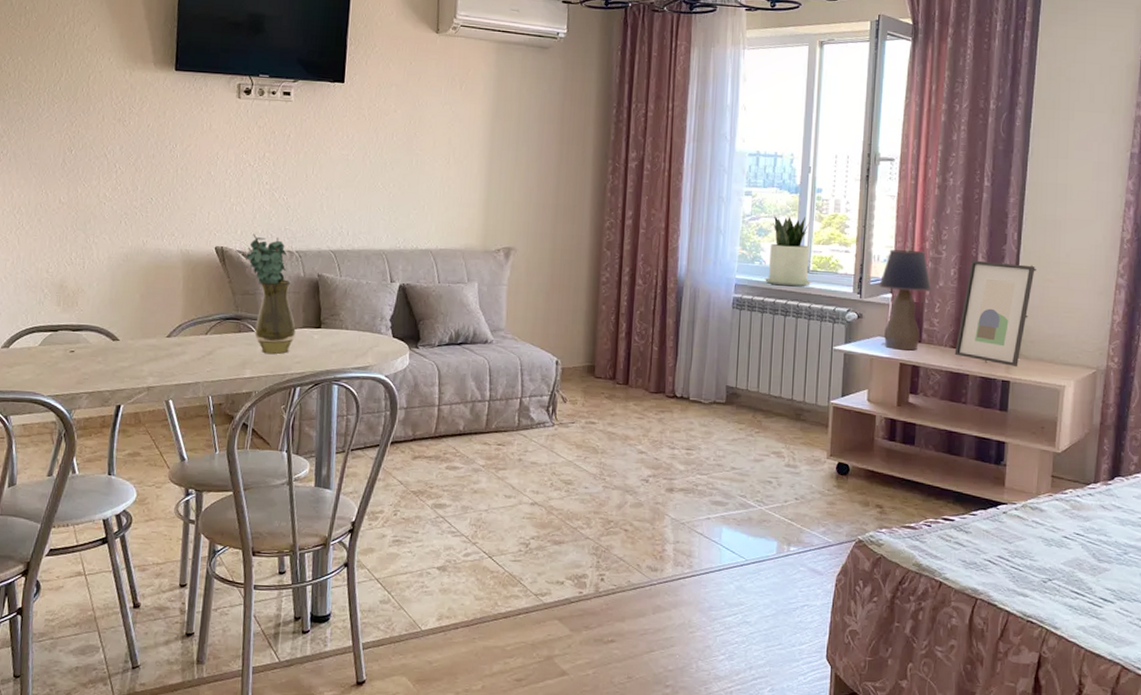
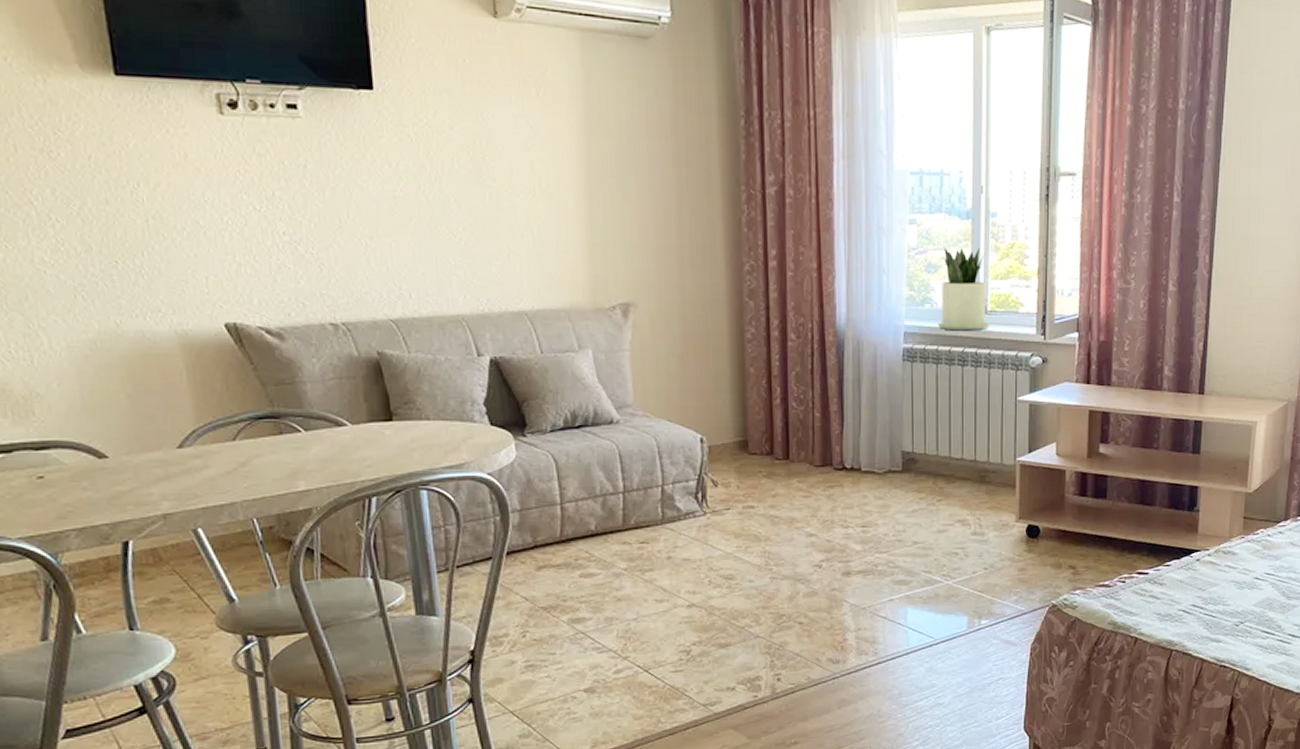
vase: present [246,233,296,354] -> none [272,303,359,458]
table lamp: present [878,248,932,351] -> none [1063,279,1121,396]
picture frame: present [954,260,1036,366] -> none [1145,289,1229,404]

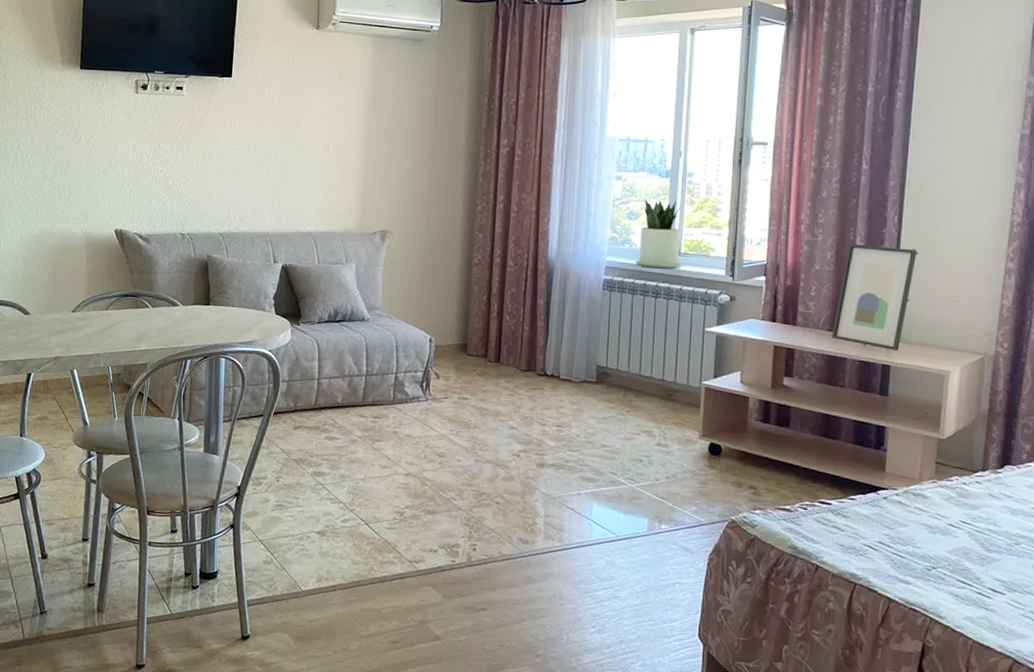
picture frame: none [1145,289,1229,404] -> present [831,243,919,351]

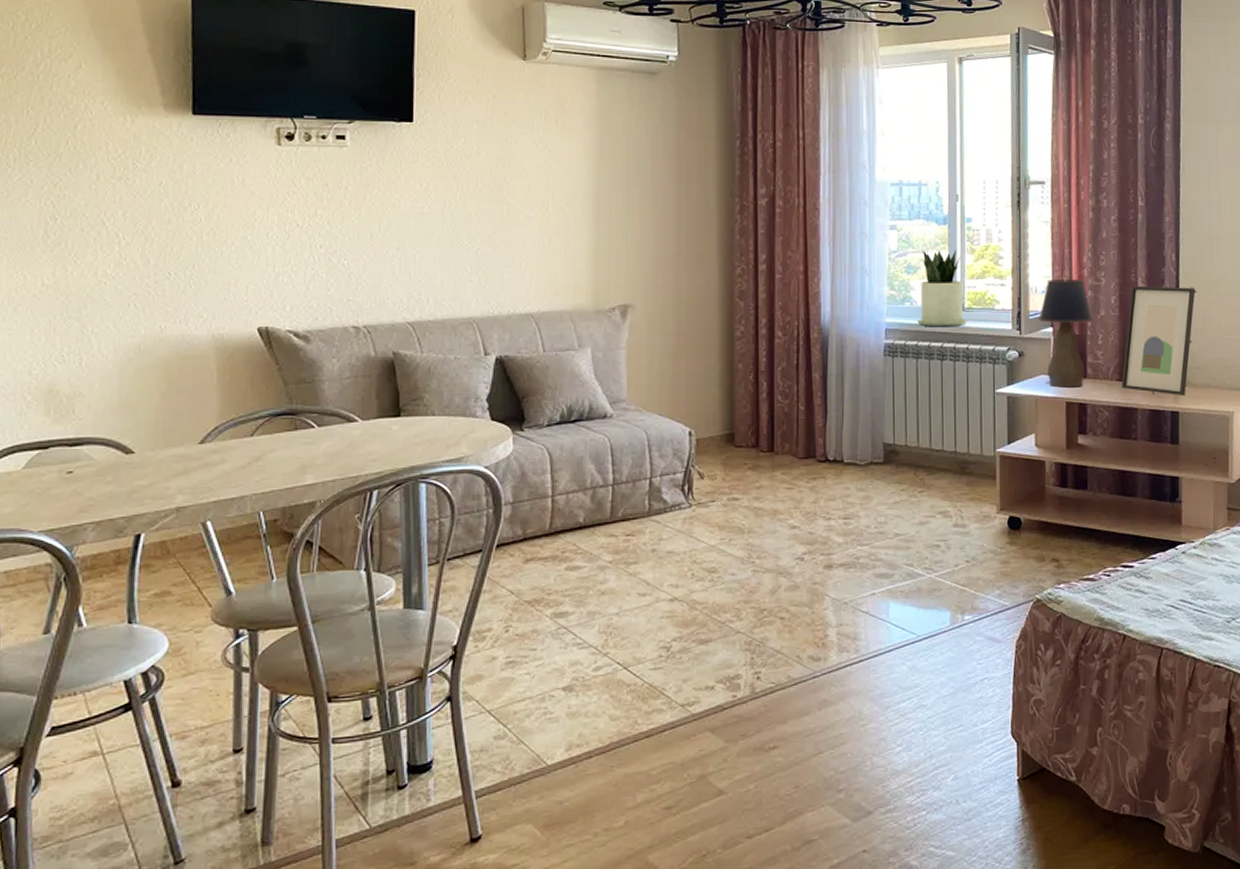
table lamp: none [751,231,808,334] -> present [1037,277,1094,388]

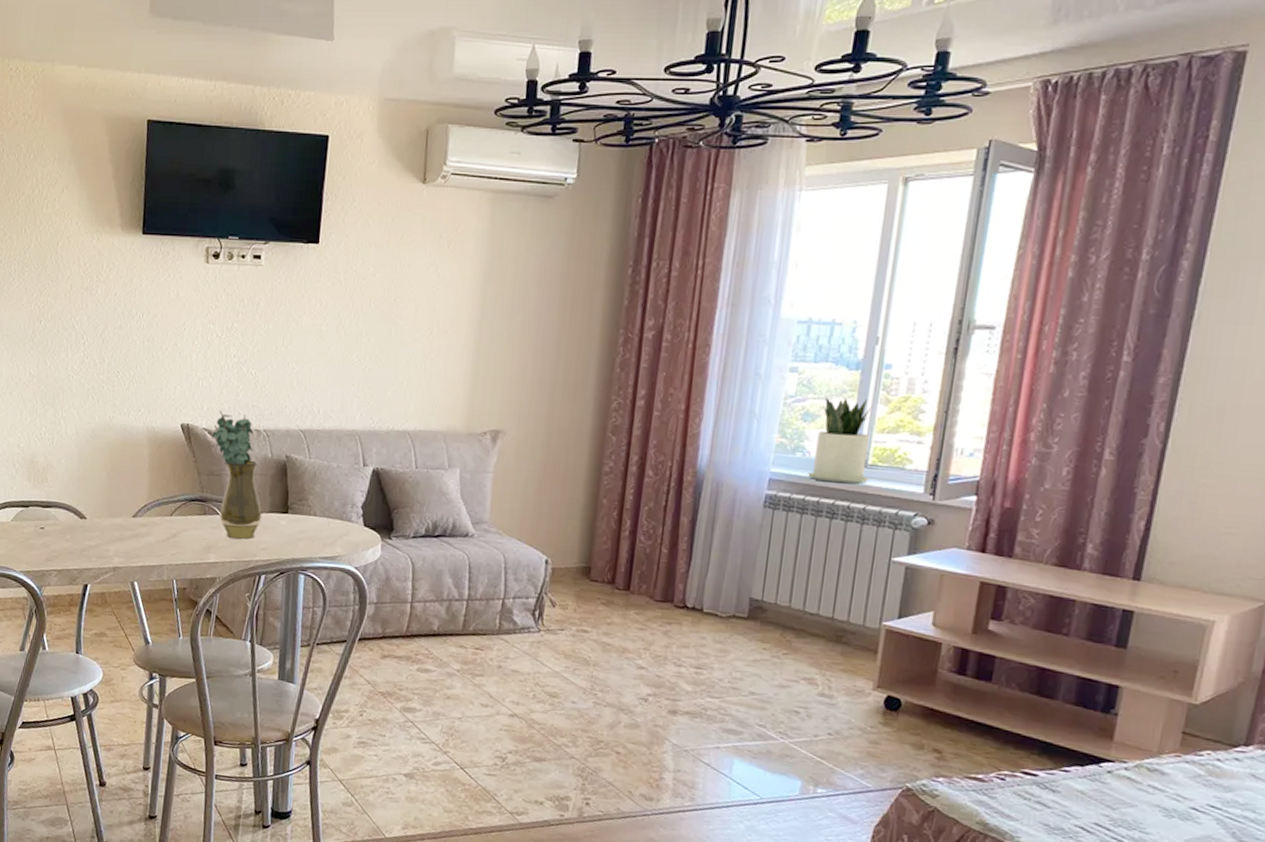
vase: none [299,308,368,452] -> present [212,410,262,539]
table lamp: present [1037,277,1094,388] -> none [957,440,1034,568]
picture frame: present [1121,285,1197,395] -> none [1058,456,1189,593]

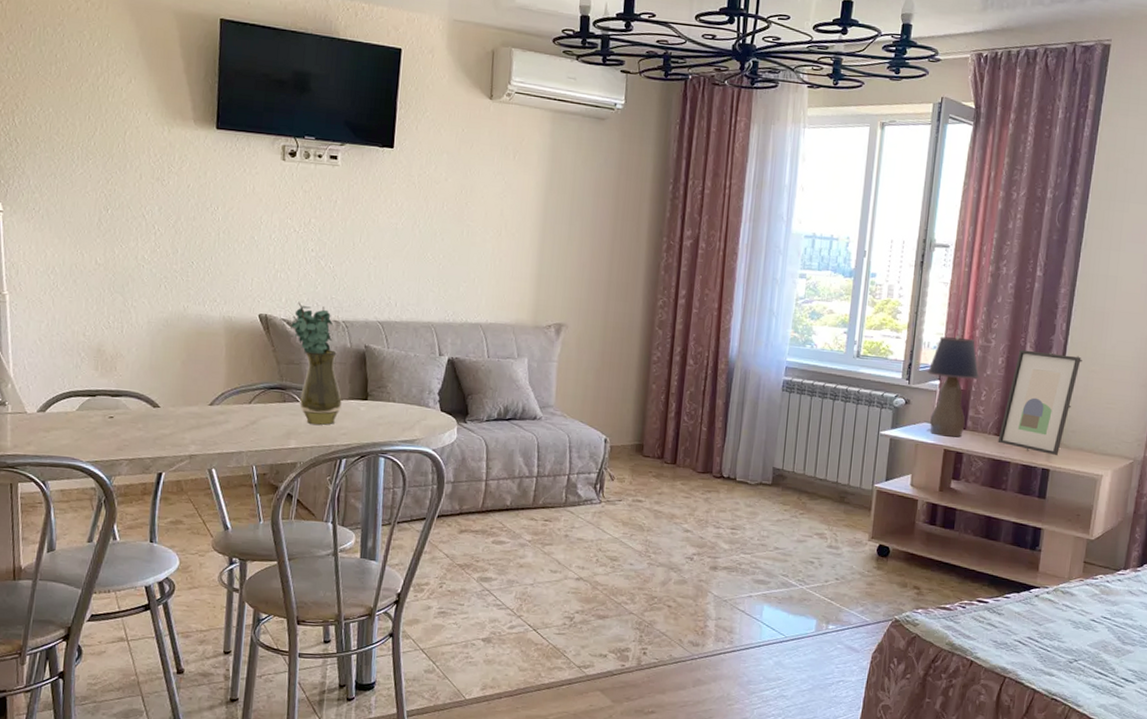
planter: present [806,397,873,484] -> none [814,299,863,371]
table lamp: none [957,440,1034,568] -> present [926,336,980,438]
picture frame: none [1058,456,1189,593] -> present [997,349,1082,455]

